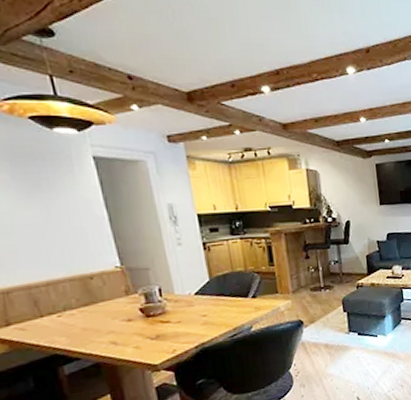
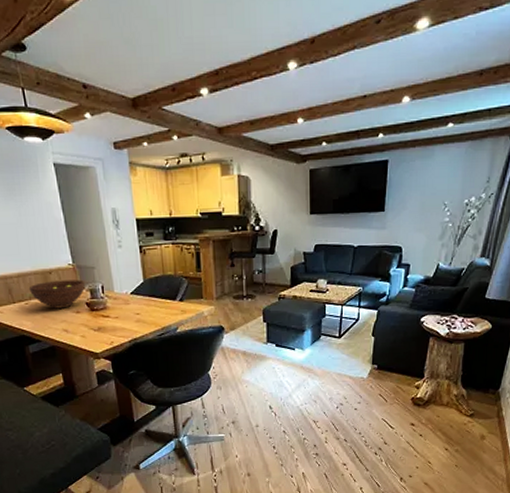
fruit bowl: none [62,283,138,319] -> present [28,279,85,309]

